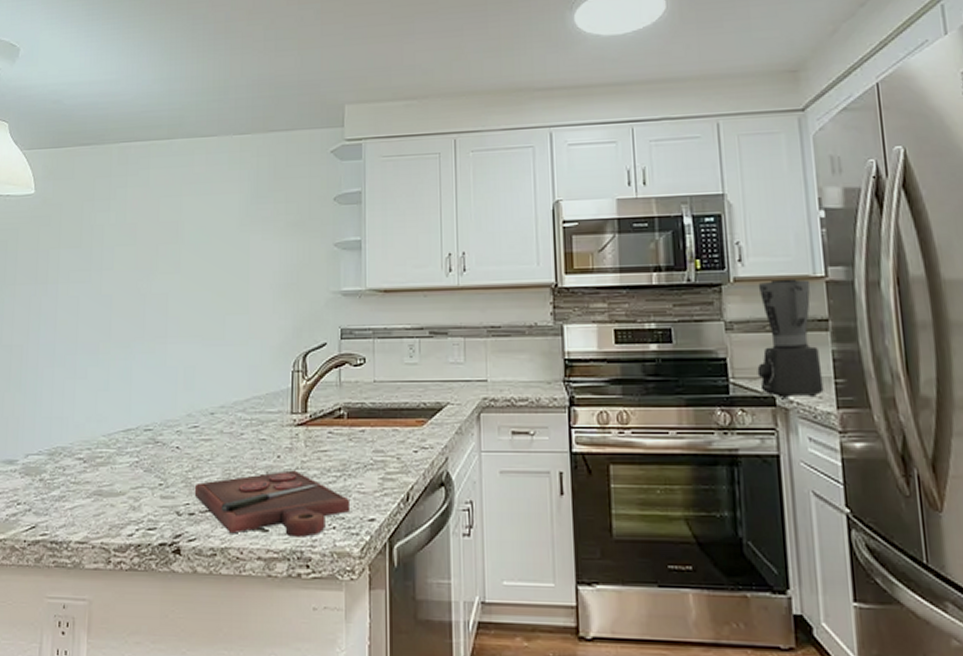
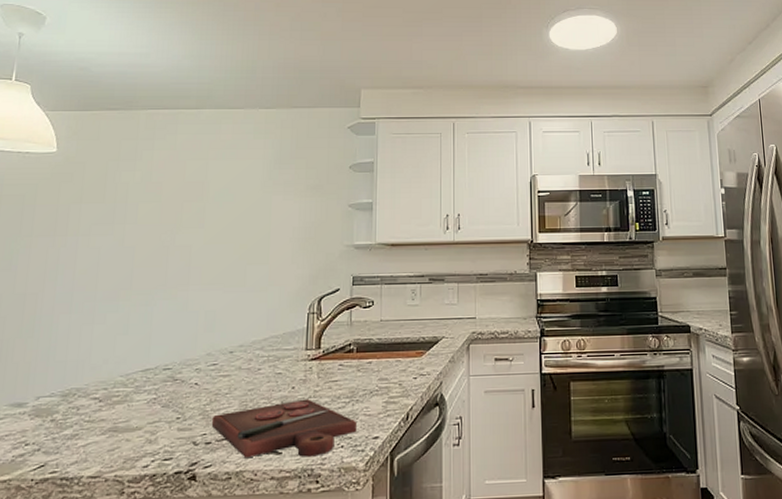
blender: present [757,278,824,398] -> none [678,238,723,326]

